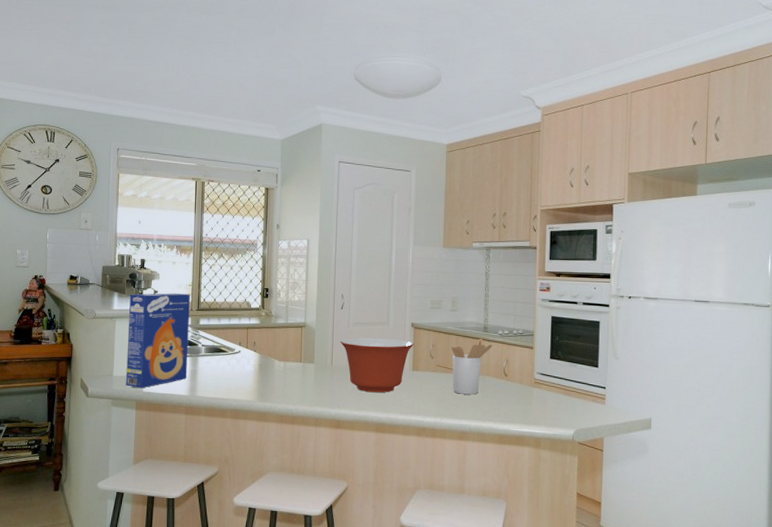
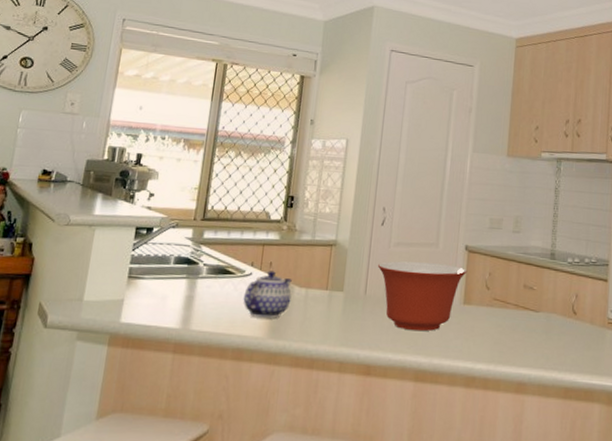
cereal box: present [126,293,191,388] -> none [99,196,196,318]
teapot: none [235,349,273,386] -> present [243,271,292,319]
utensil holder: present [451,339,493,395] -> none [511,267,561,336]

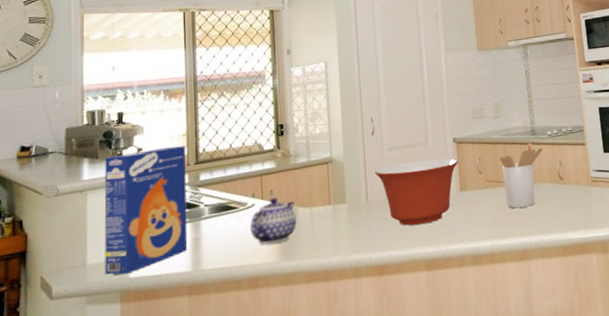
cereal box: none [99,196,196,318] -> present [104,146,188,276]
utensil holder: none [511,267,561,336] -> present [499,143,543,209]

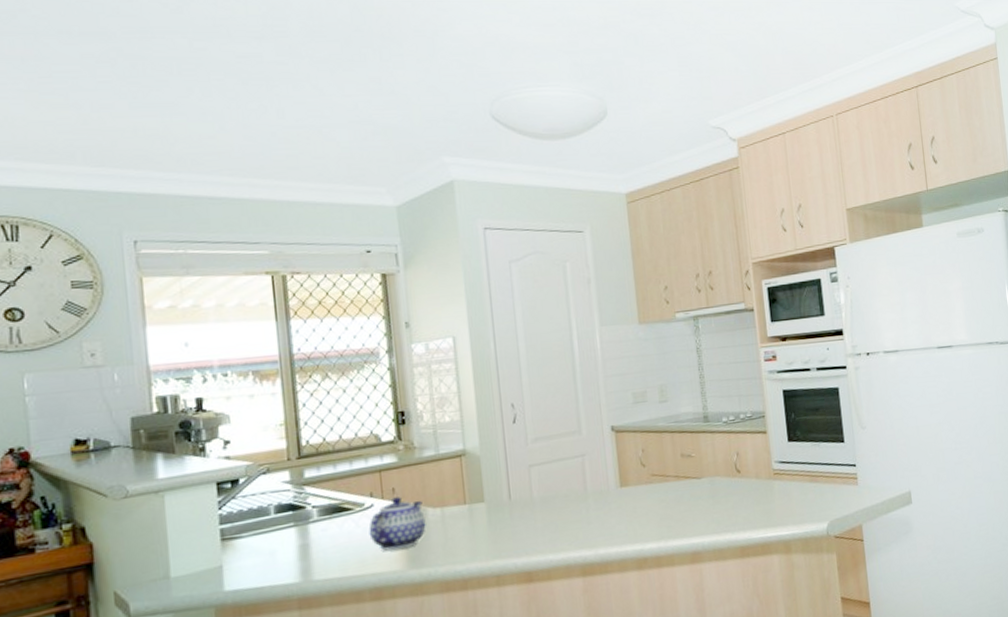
cereal box: present [104,146,188,276] -> none [184,437,295,589]
mixing bowl: present [374,158,459,226] -> none [517,449,618,527]
utensil holder: present [499,143,543,209] -> none [666,431,718,506]

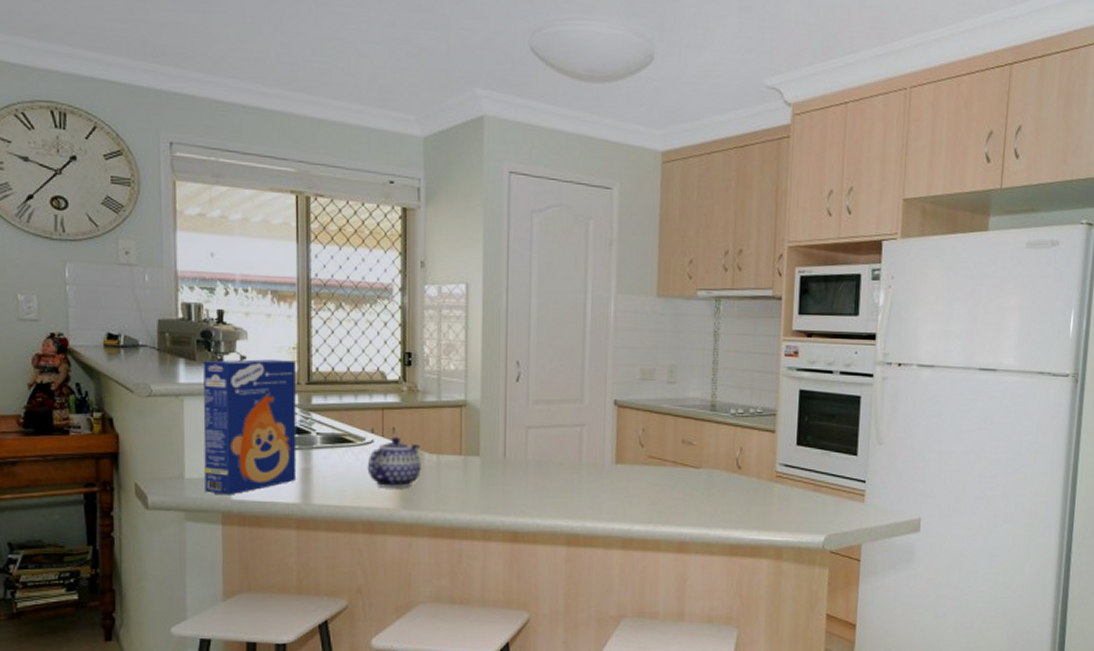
cereal box: none [184,437,295,589] -> present [203,359,297,495]

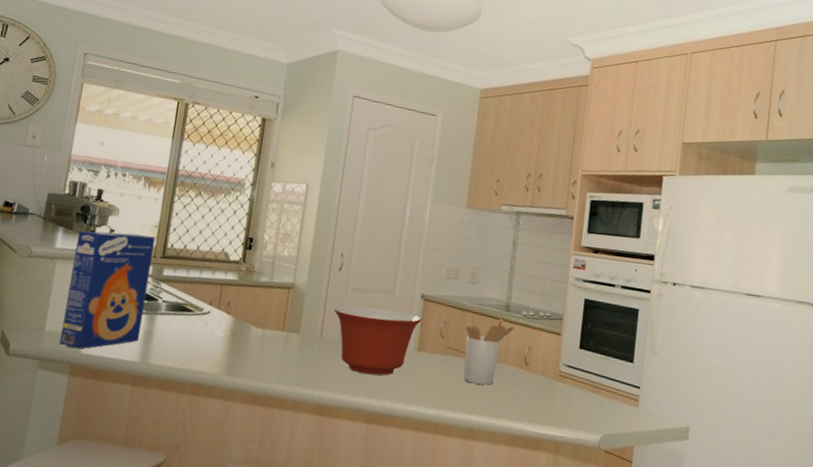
teapot: present [367,437,421,489] -> none [201,310,249,357]
mixing bowl: none [515,420,618,494] -> present [333,306,423,376]
utensil holder: none [668,420,723,494] -> present [463,319,515,385]

